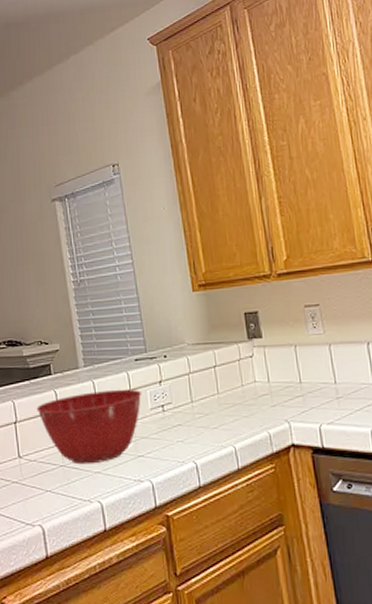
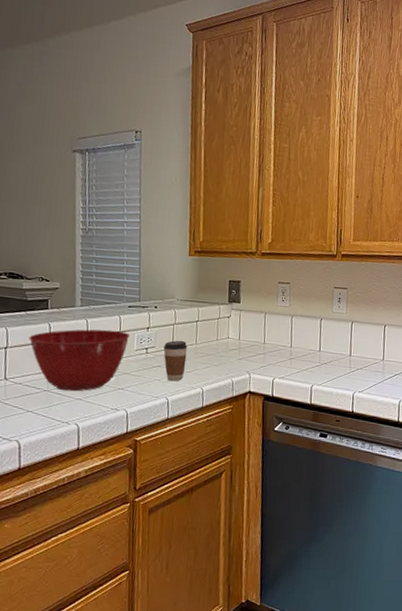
coffee cup: none [181,391,211,442] -> present [163,340,188,382]

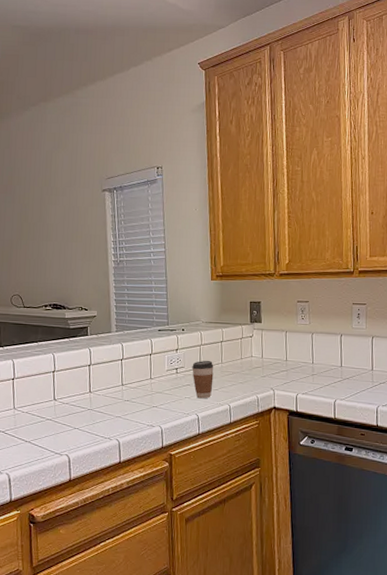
mixing bowl: present [28,329,131,392] -> none [72,352,161,410]

